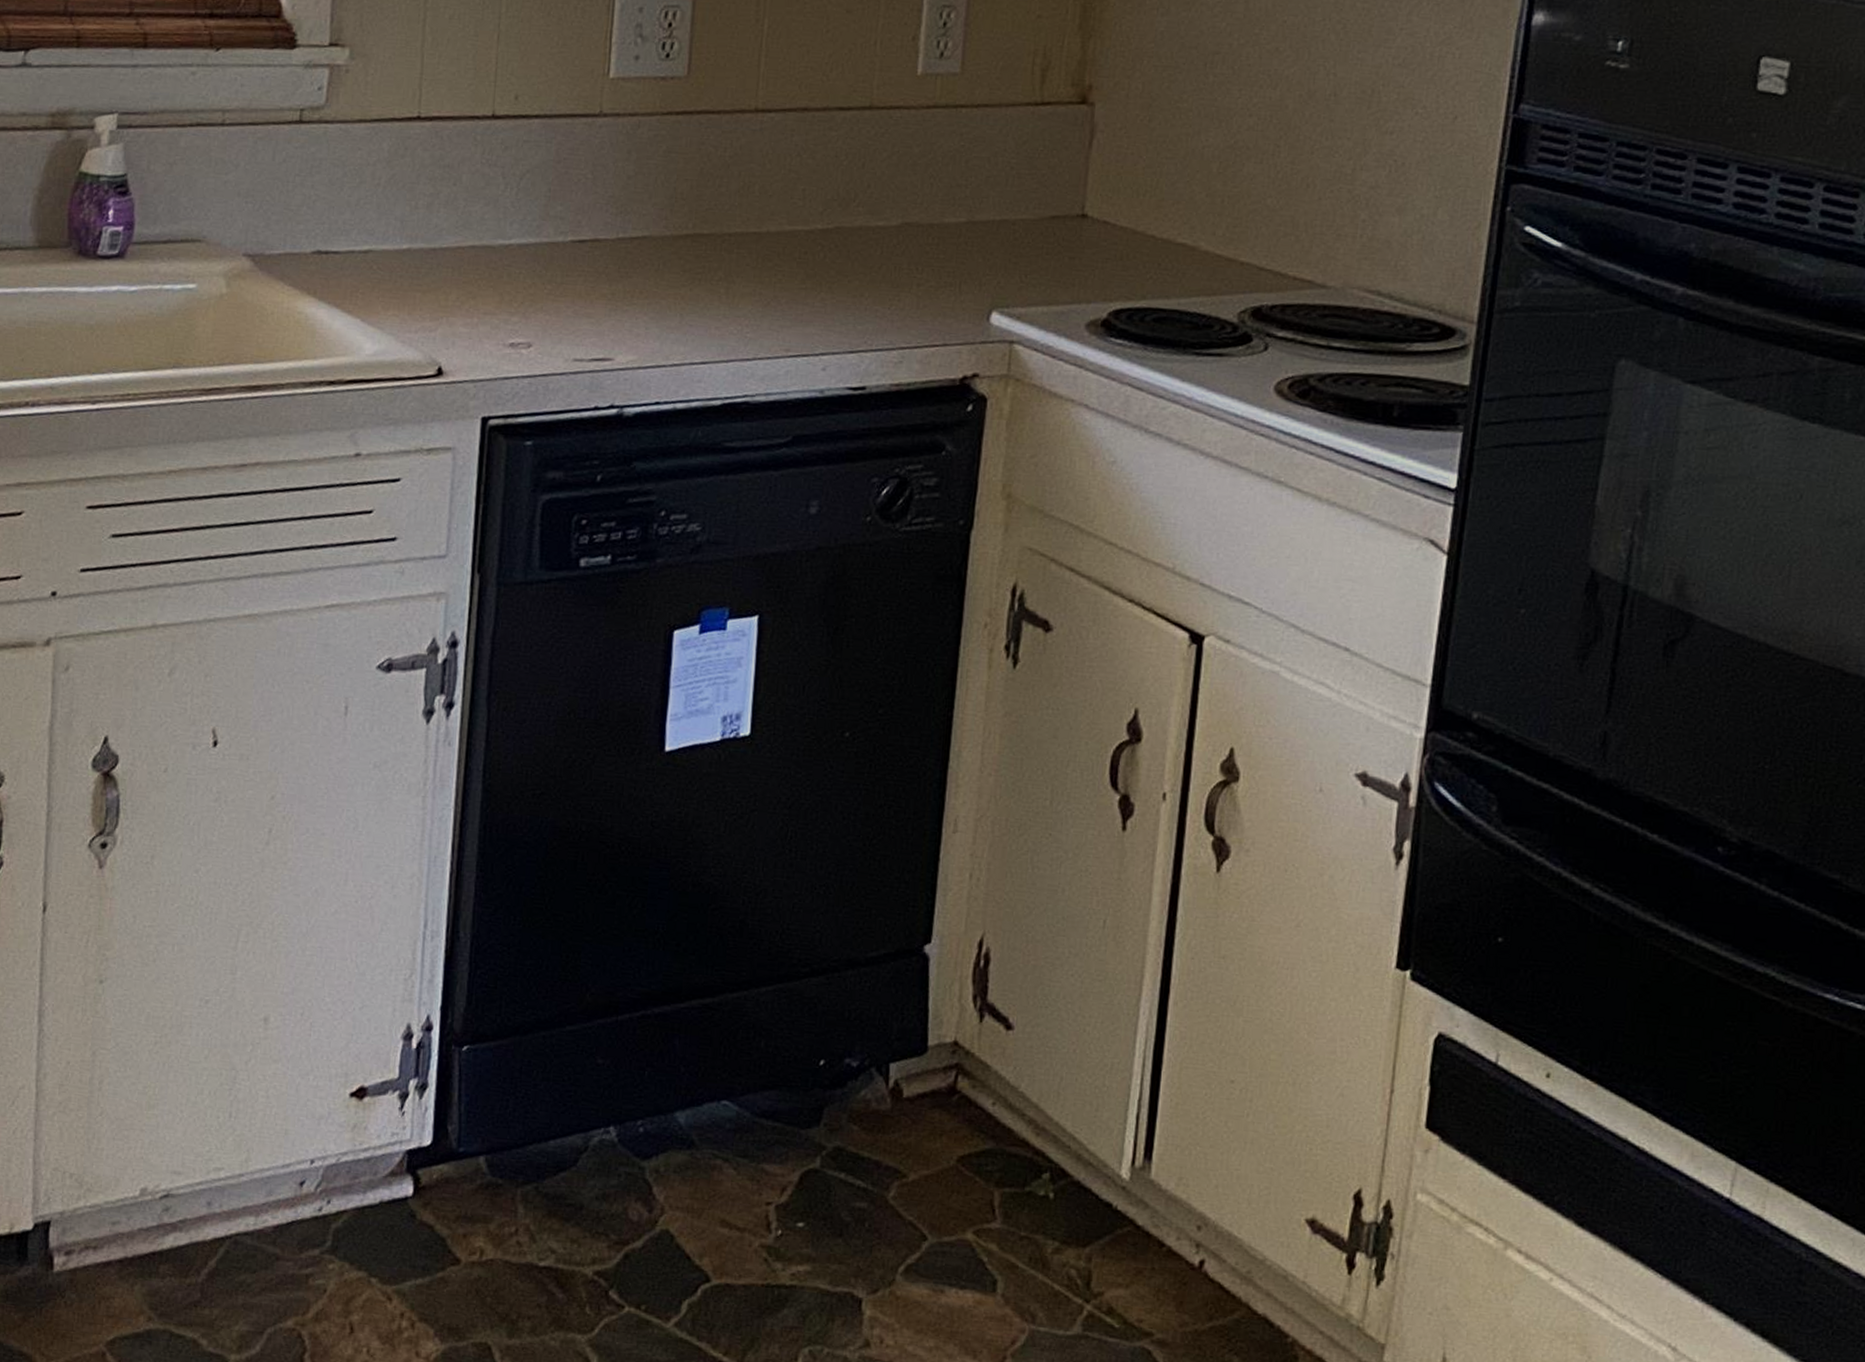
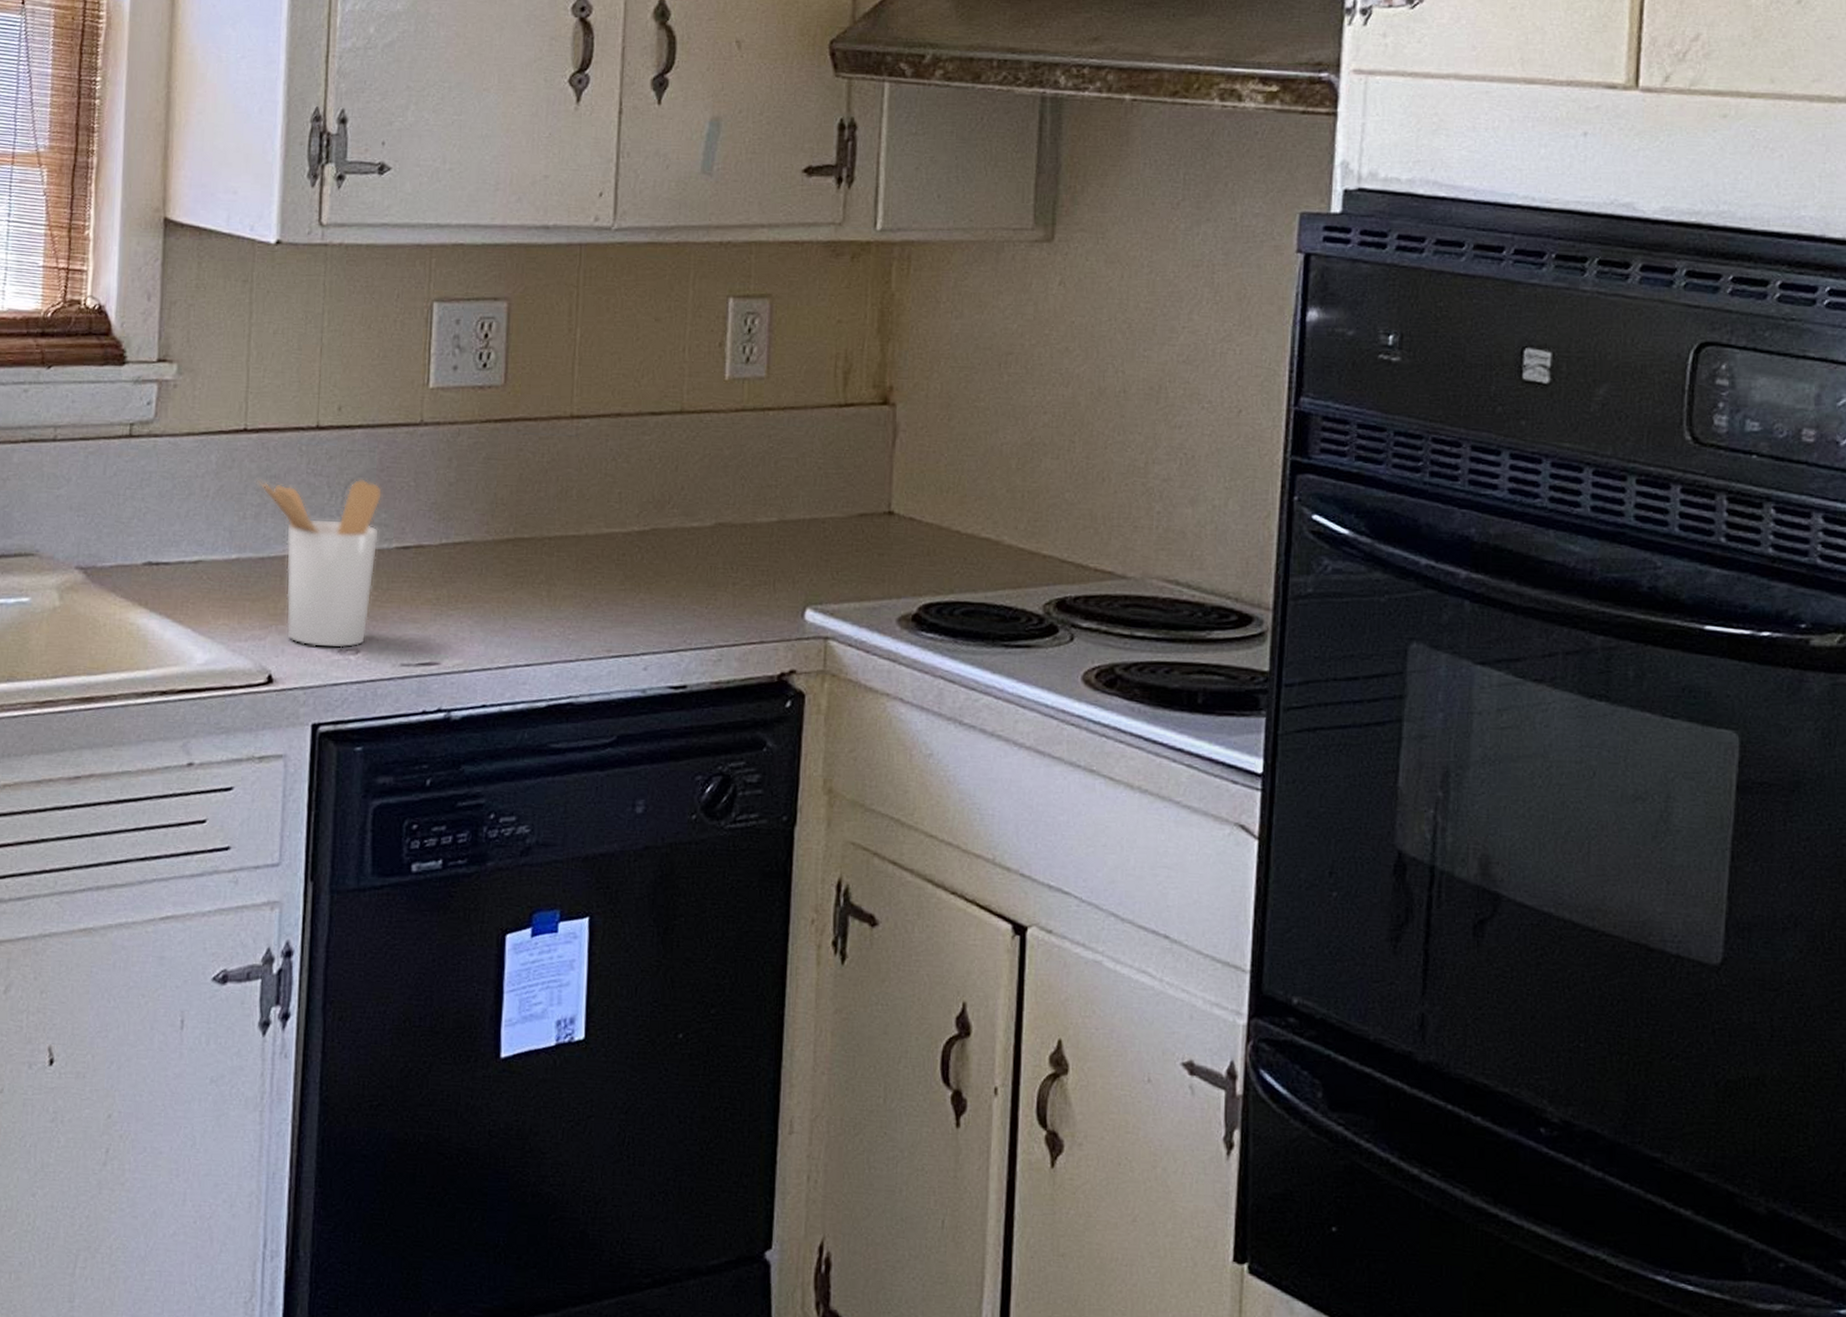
utensil holder: none [430,169,559,342] -> present [257,479,383,649]

